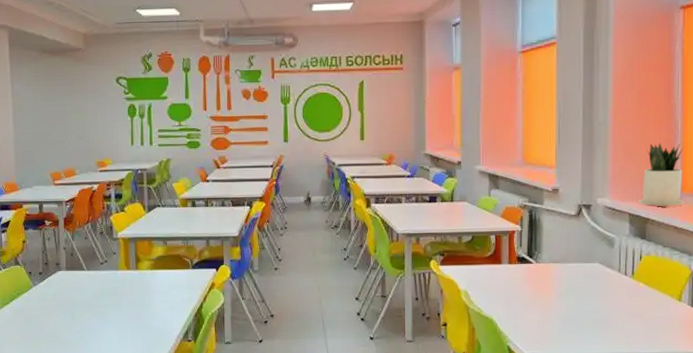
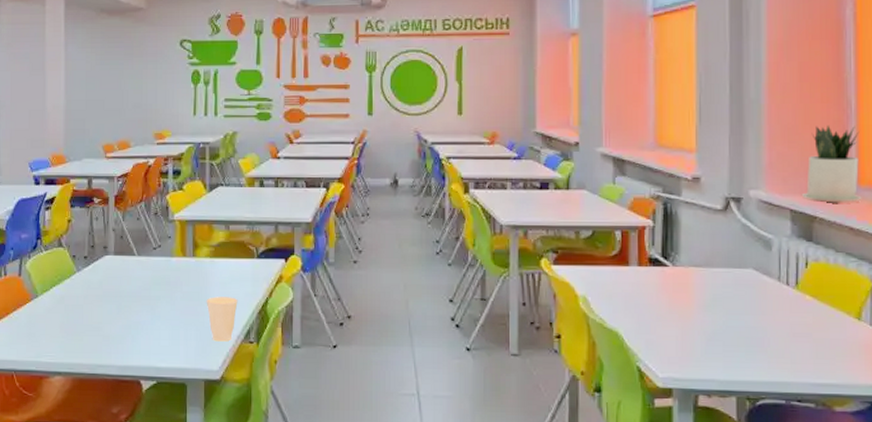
cup: none [149,303,177,341] -> present [206,297,238,342]

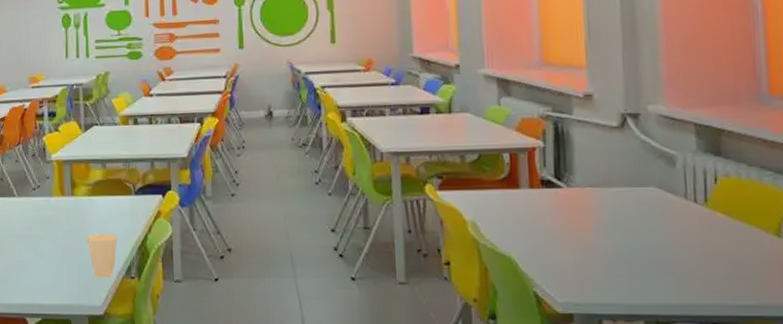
planter: present [801,125,862,203] -> none [705,32,775,115]

